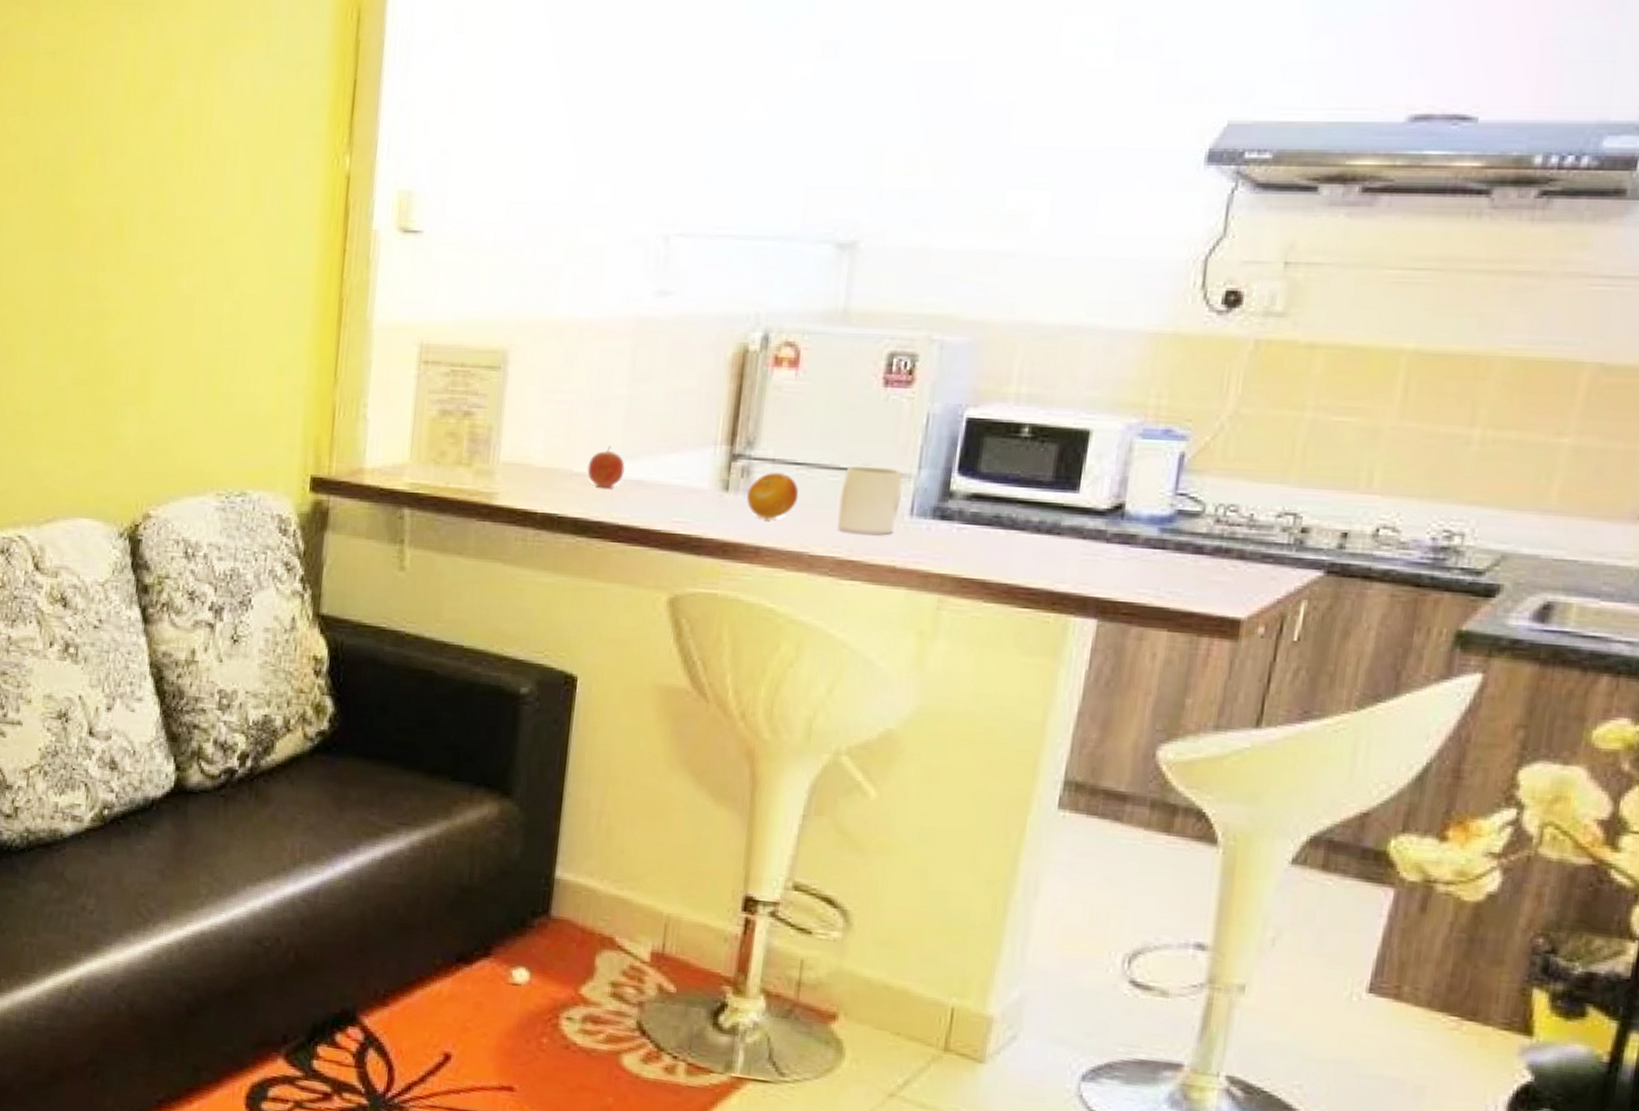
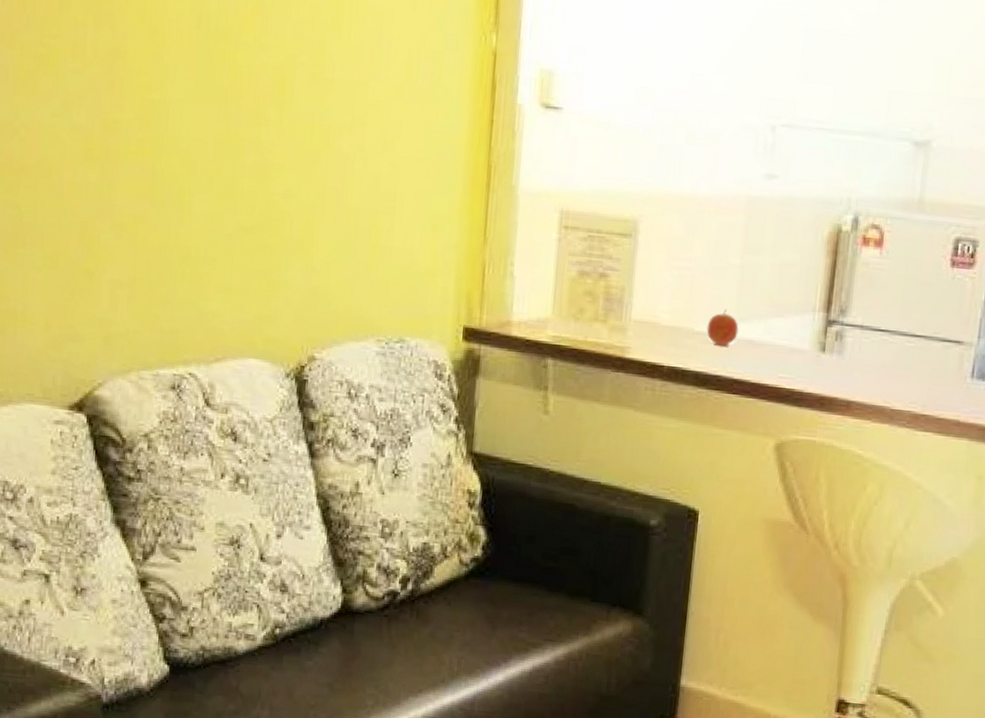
fruit: present [746,473,799,519] -> none [840,337,883,377]
mug: present [837,466,902,536] -> none [913,334,965,394]

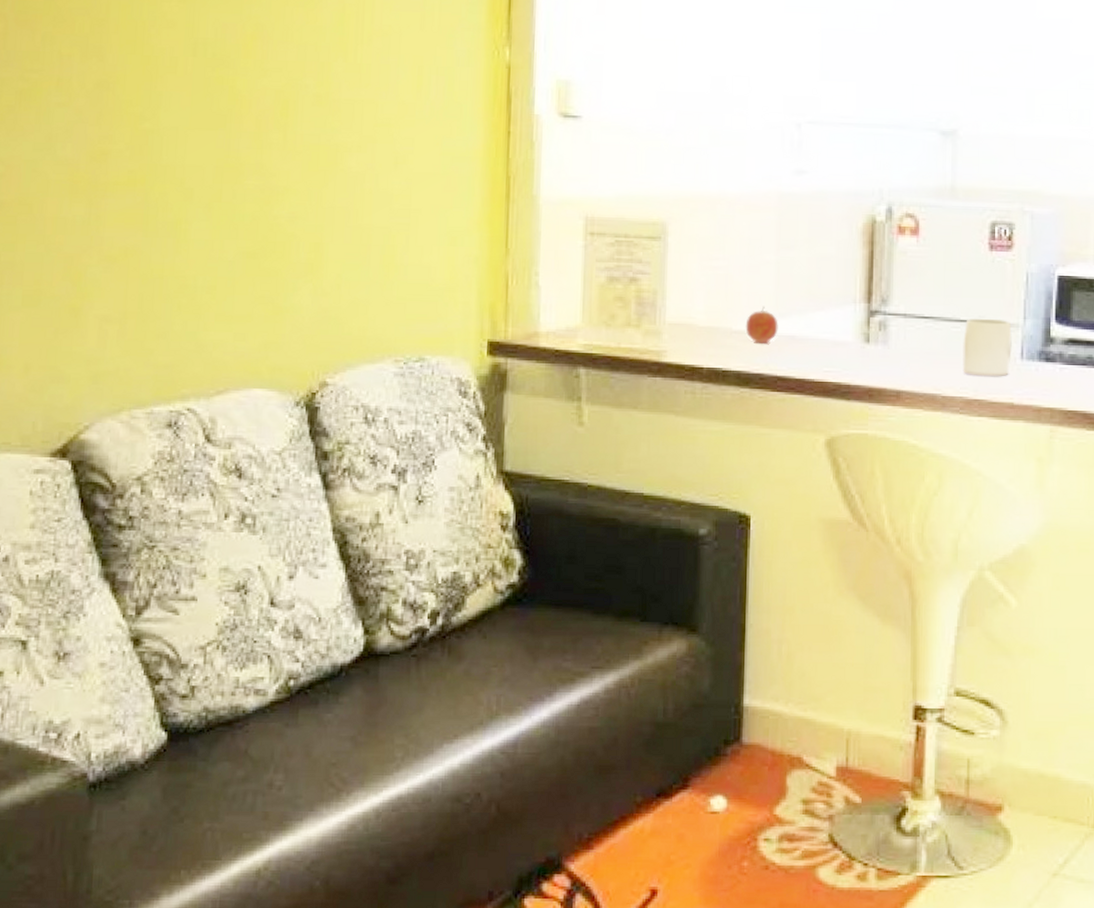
mug: none [913,334,965,394] -> present [963,318,1012,377]

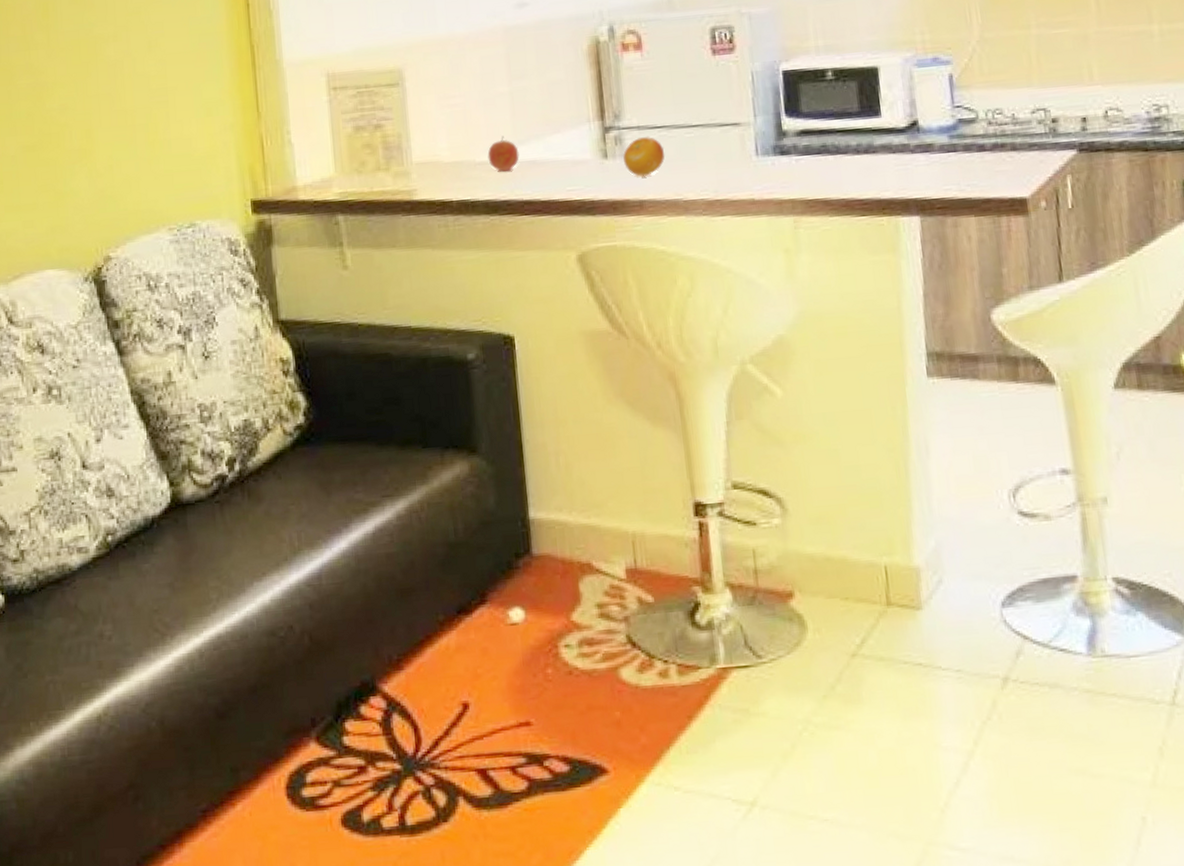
fruit: none [885,326,929,366] -> present [622,137,665,177]
mug: present [963,318,1012,377] -> none [697,120,746,178]

